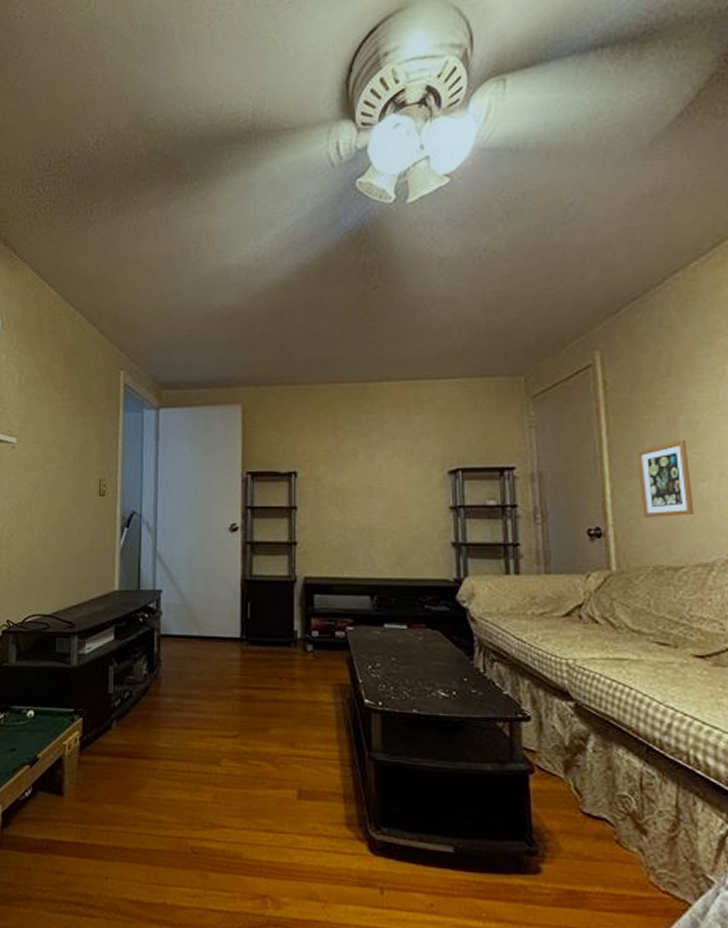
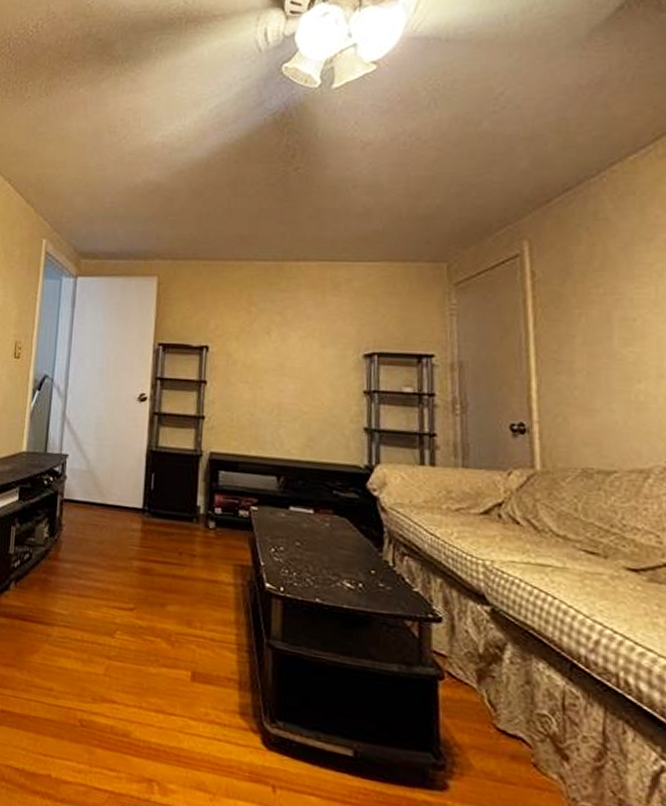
picture frame: present [637,440,694,517] -> none [566,337,629,418]

